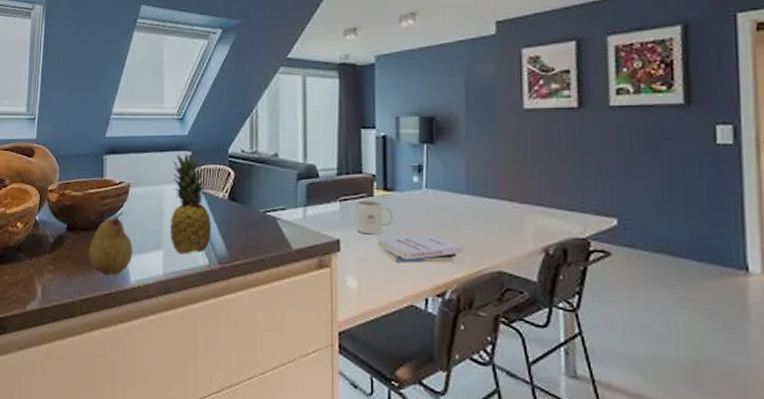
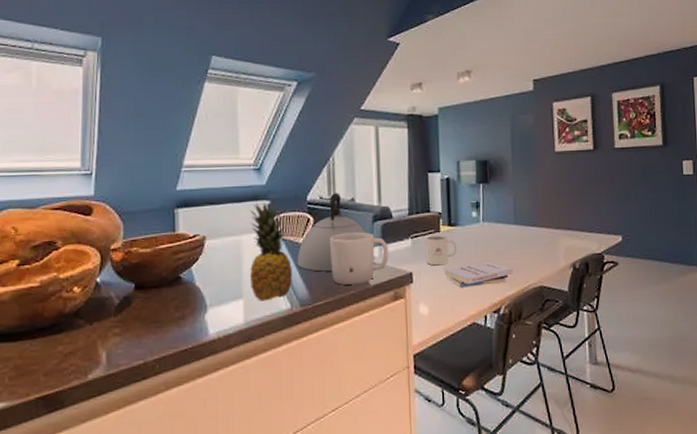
fruit: present [88,211,133,276] -> none [160,265,211,331]
kettle: none [216,147,299,230] -> present [297,193,375,272]
mug: none [250,190,314,248] -> present [329,232,389,286]

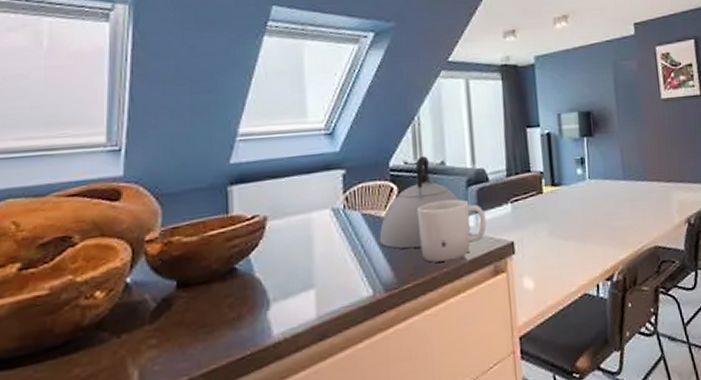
fruit: present [249,201,292,301] -> none [321,169,374,290]
mug: present [425,235,457,266] -> none [526,197,563,233]
books: present [444,260,513,288] -> none [549,222,625,255]

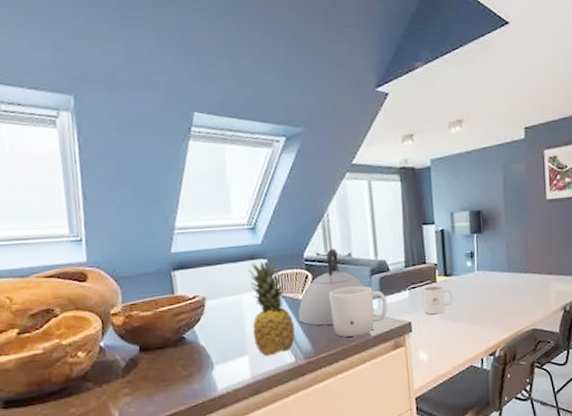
fruit: none [321,169,374,290] -> present [248,259,295,356]
mug: none [526,197,563,233] -> present [422,285,453,315]

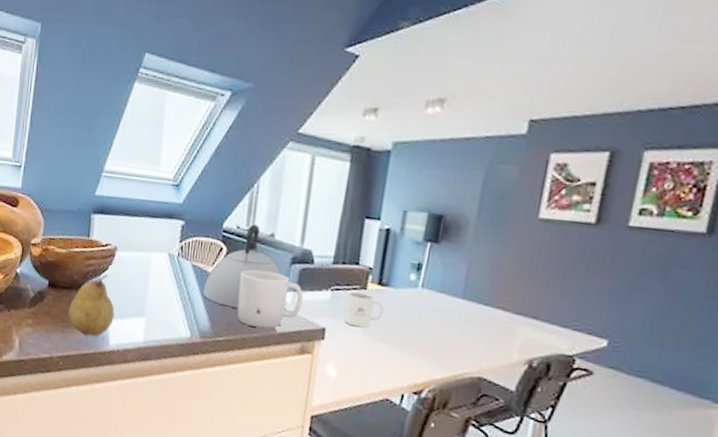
fruit: none [167,325,217,389] -> present [68,274,115,337]
fruit: present [248,259,295,356] -> none [154,221,198,324]

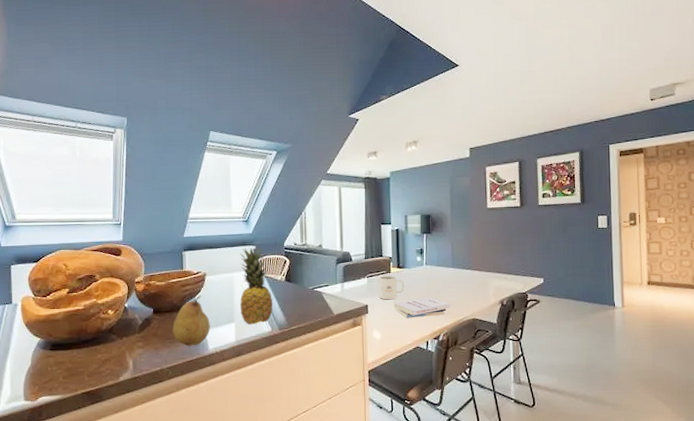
fruit: none [154,221,198,324] -> present [239,246,273,325]
kettle: present [203,224,287,308] -> none [276,240,338,303]
mug: present [236,269,304,329] -> none [301,272,349,315]
books: none [362,332,449,363] -> present [393,297,451,318]

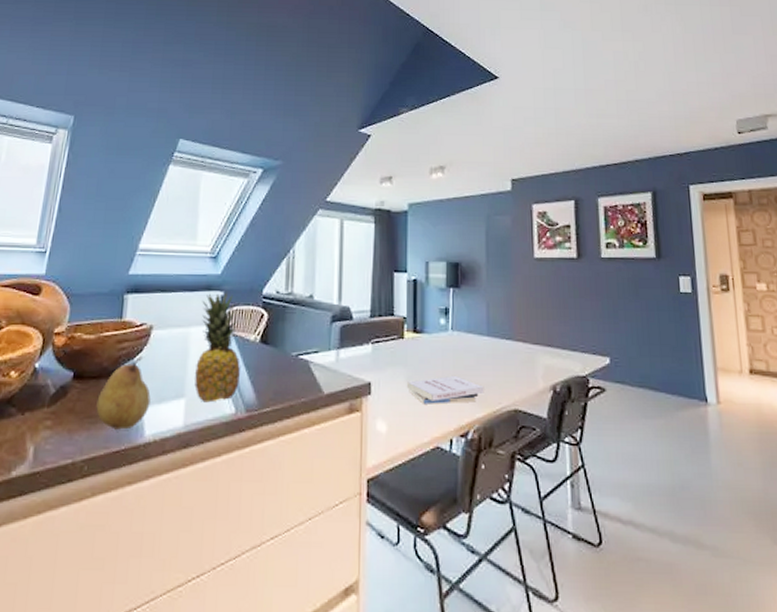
mug: present [378,275,404,300] -> none [386,342,422,377]

